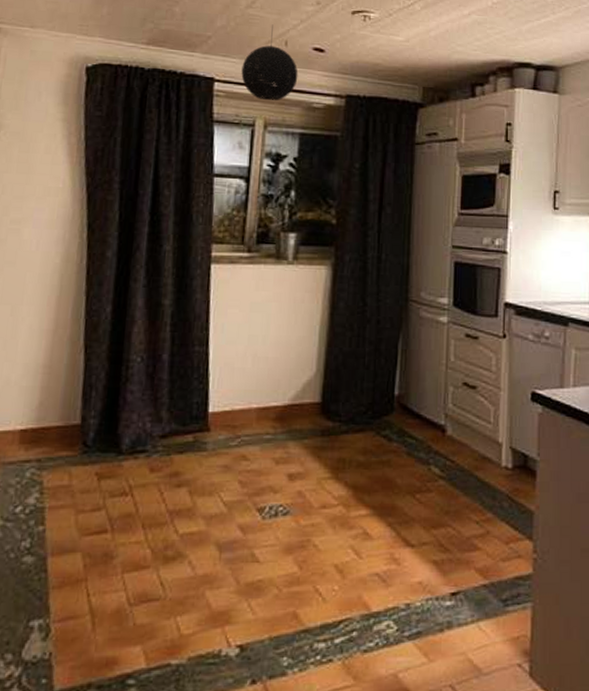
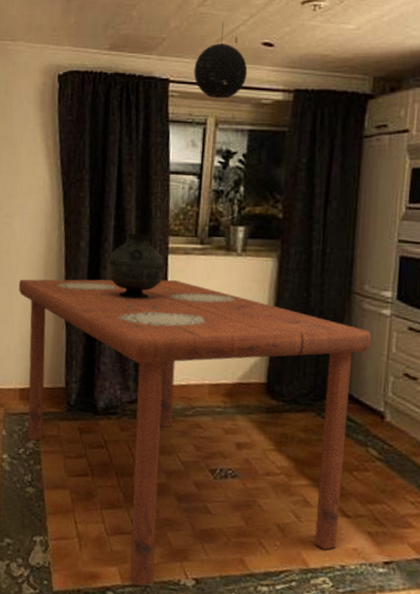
table: none [24,291,430,665] -> present [18,279,372,586]
vase: none [138,241,207,315] -> present [107,233,165,299]

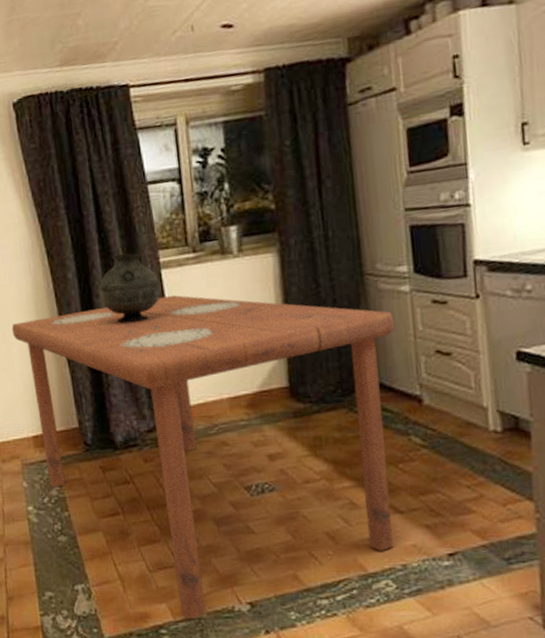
pendant light: present [194,21,248,99] -> none [153,11,211,96]

